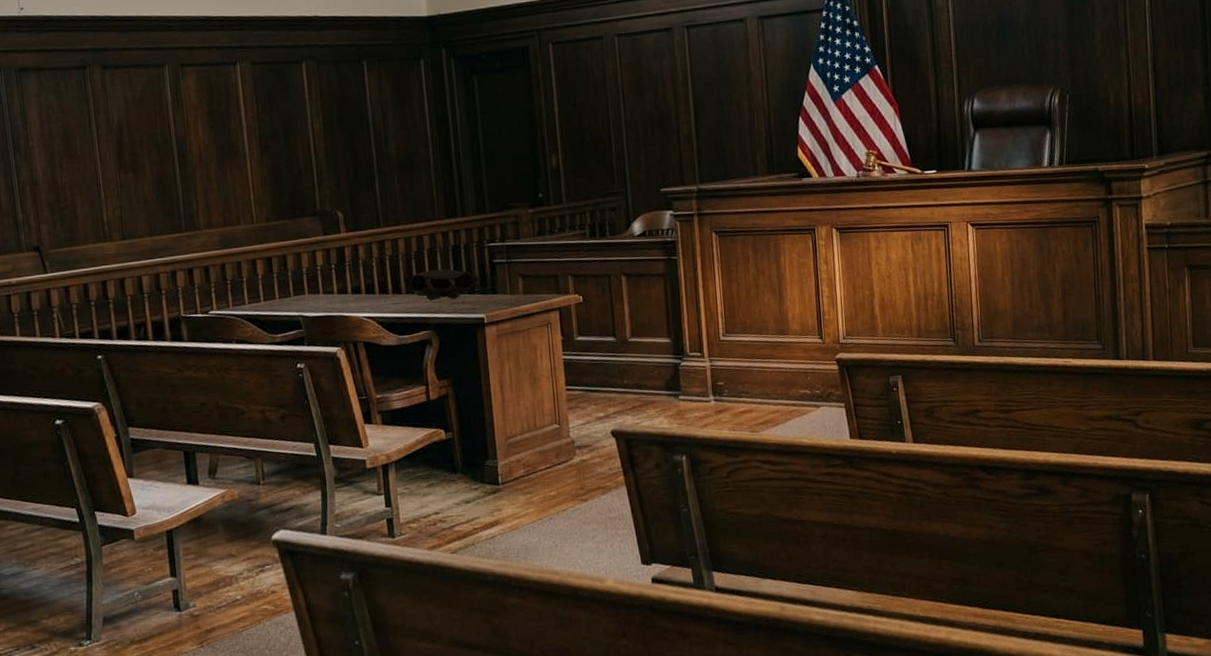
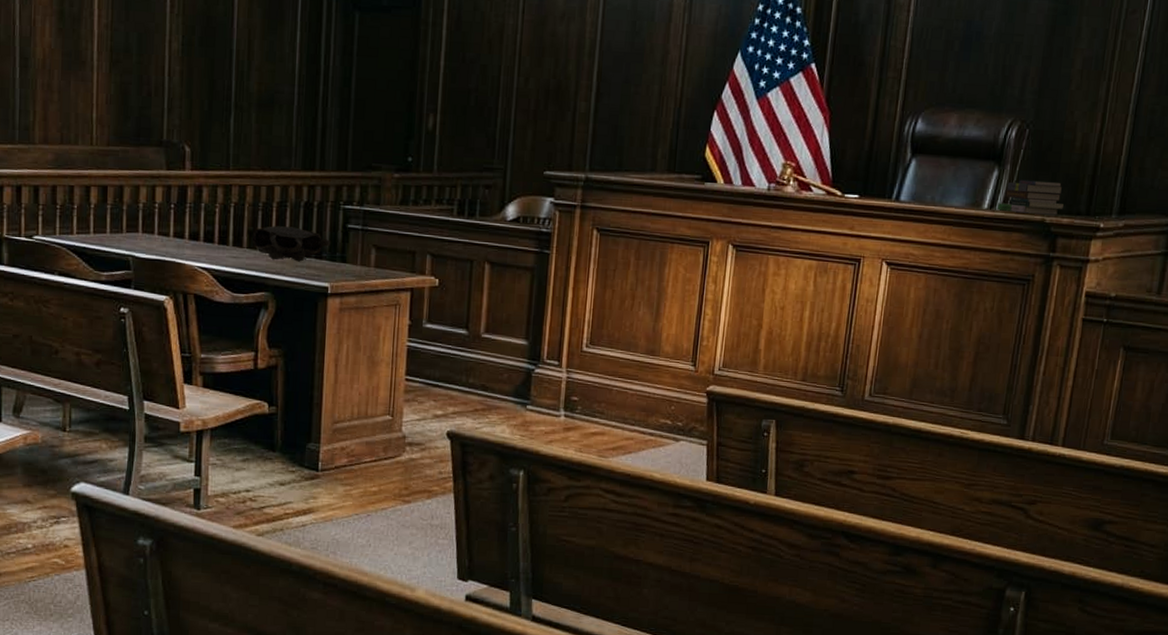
books: none [1055,135,1111,166] -> present [997,179,1064,215]

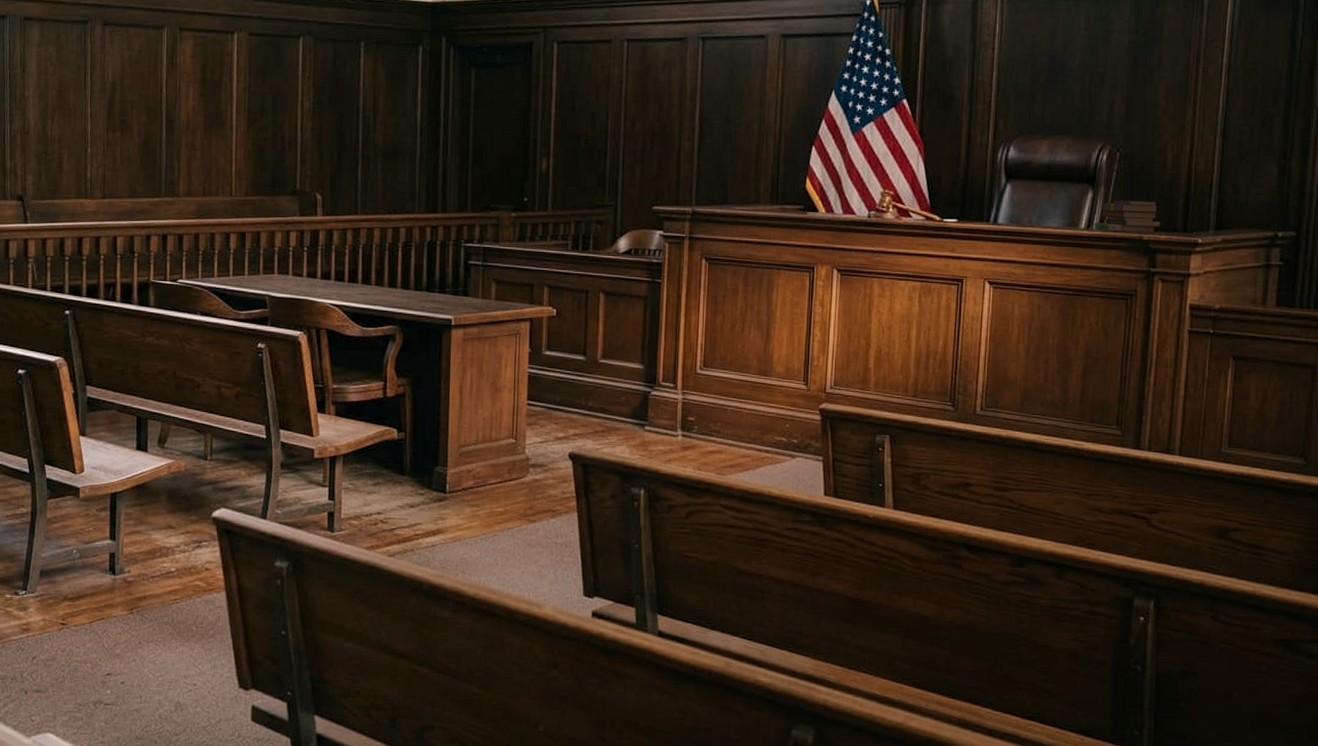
tote bag: present [252,226,331,262] -> none [379,264,454,297]

